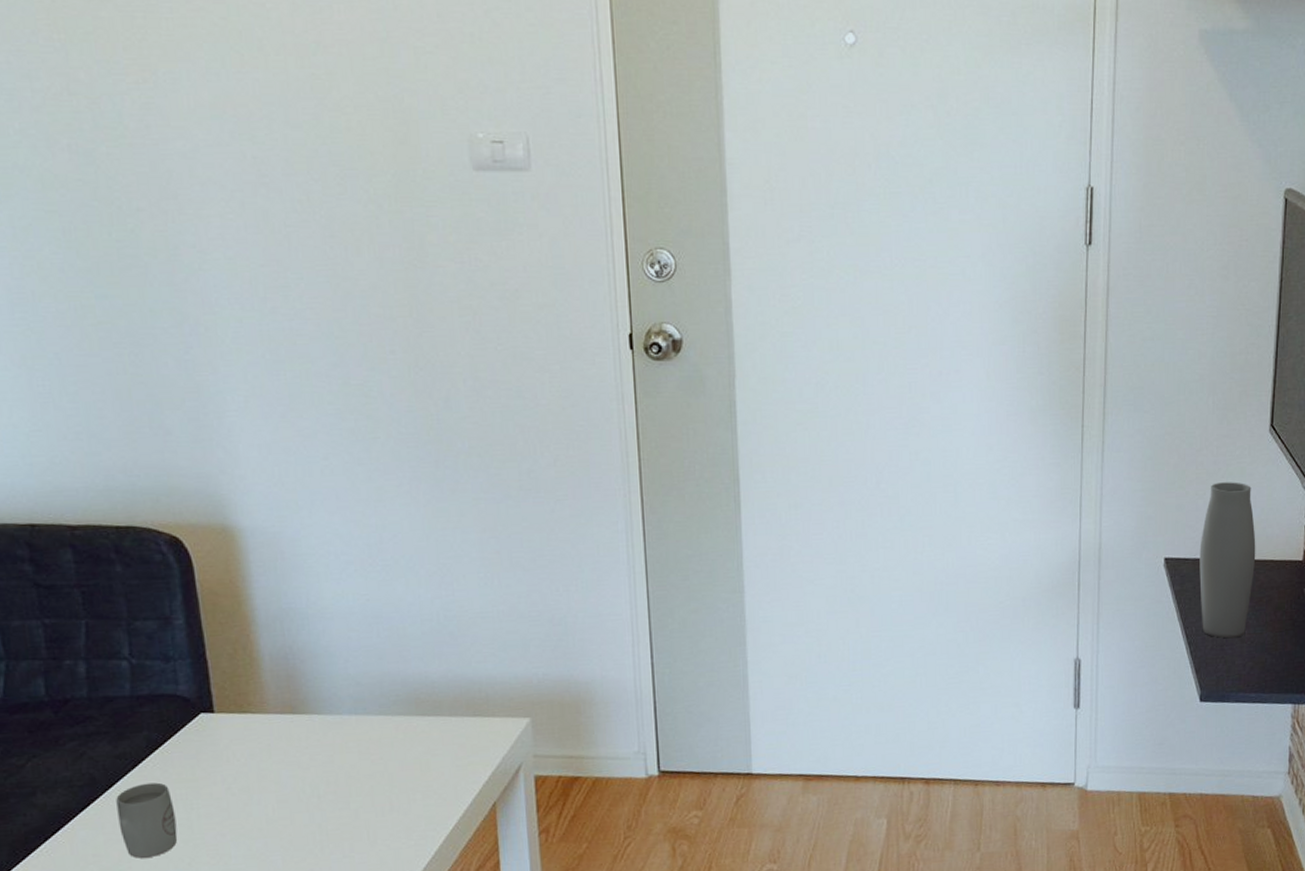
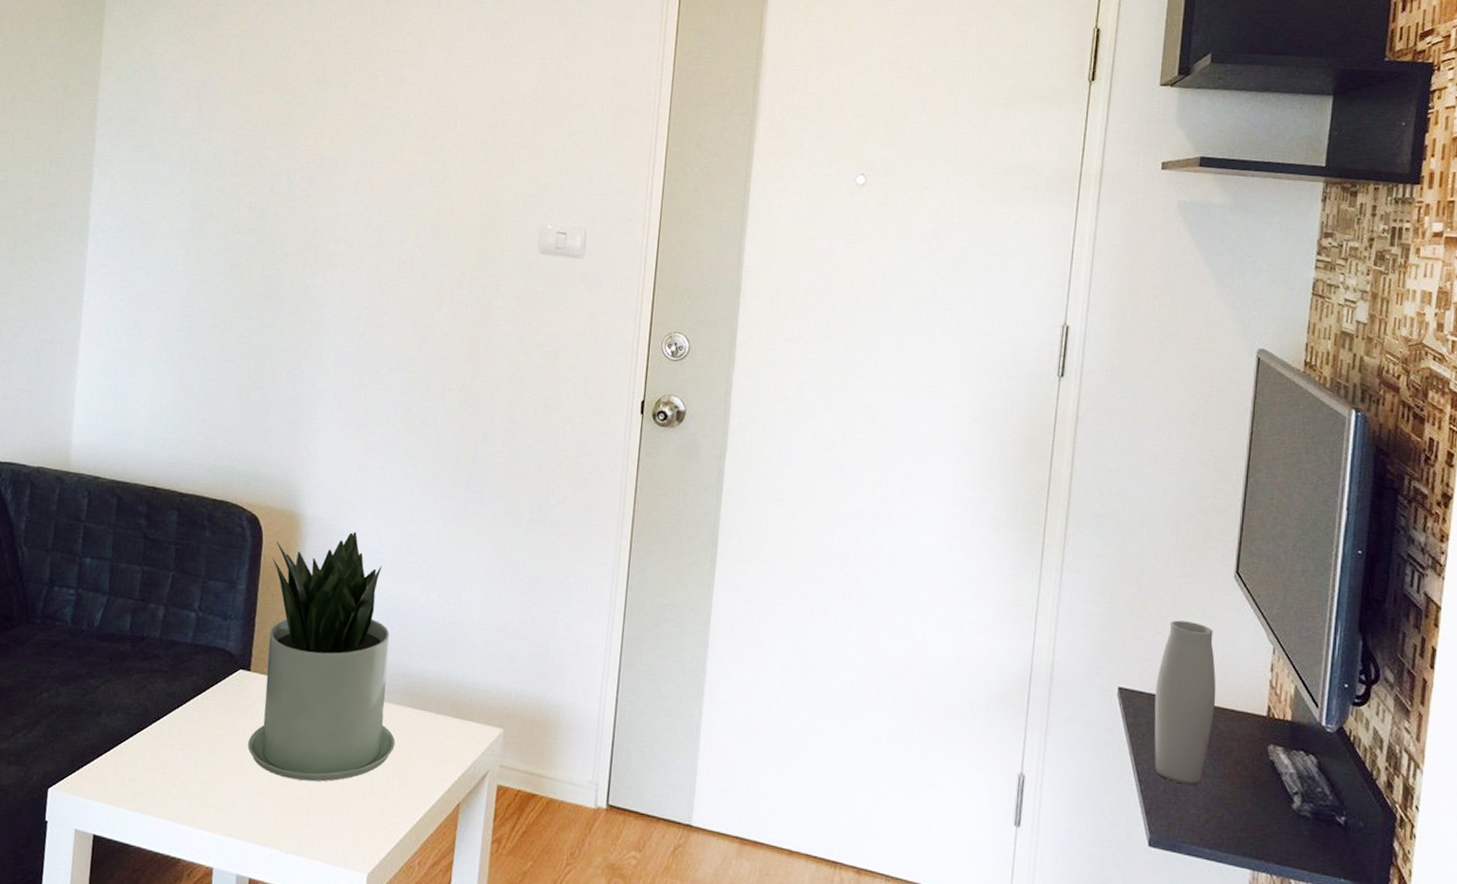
mug: present [116,782,178,858] -> none [155,722,201,791]
planter: none [210,535,409,817] -> present [248,531,396,782]

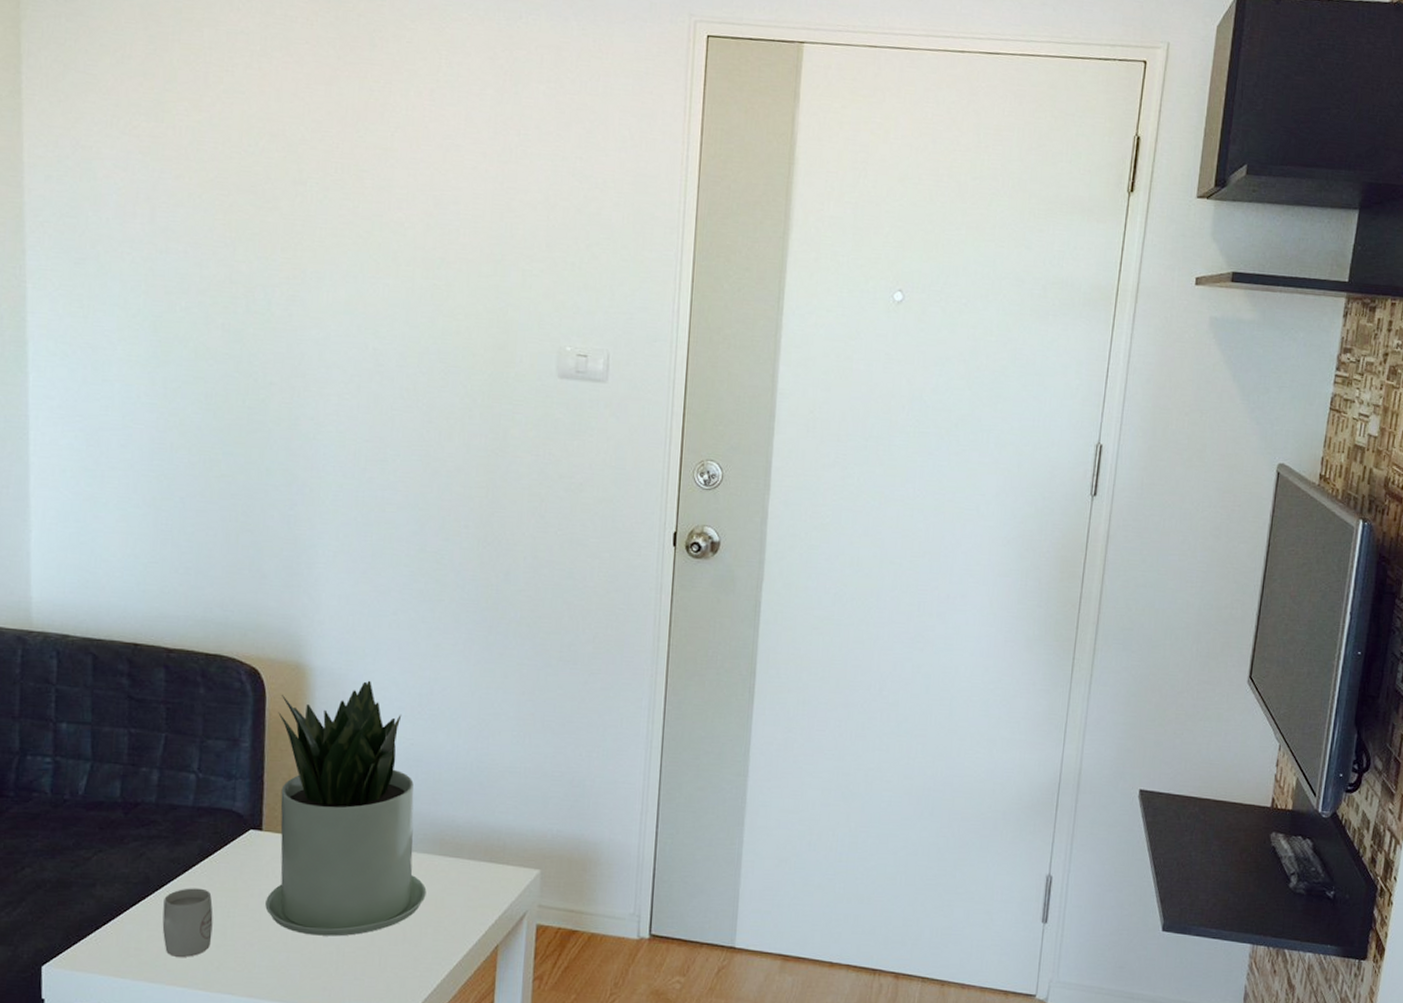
mug: none [155,722,201,791] -> present [162,888,213,957]
vase: present [1154,620,1217,785] -> none [1170,724,1228,874]

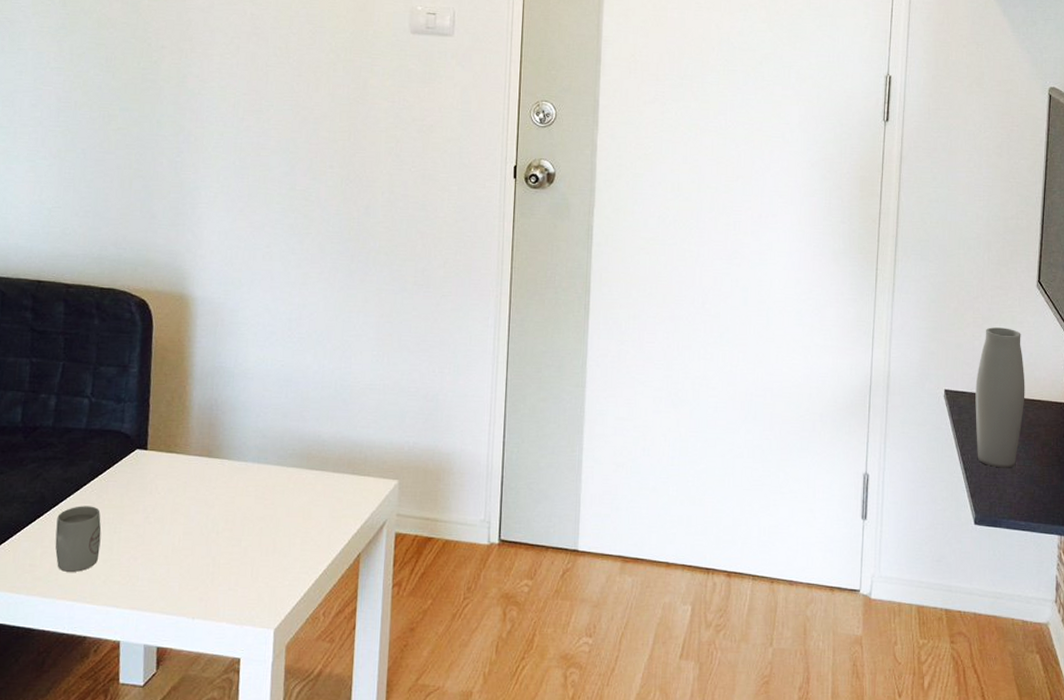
planter: present [265,680,427,937] -> none [148,308,295,549]
vase: none [1170,724,1228,874] -> present [975,327,1025,468]

